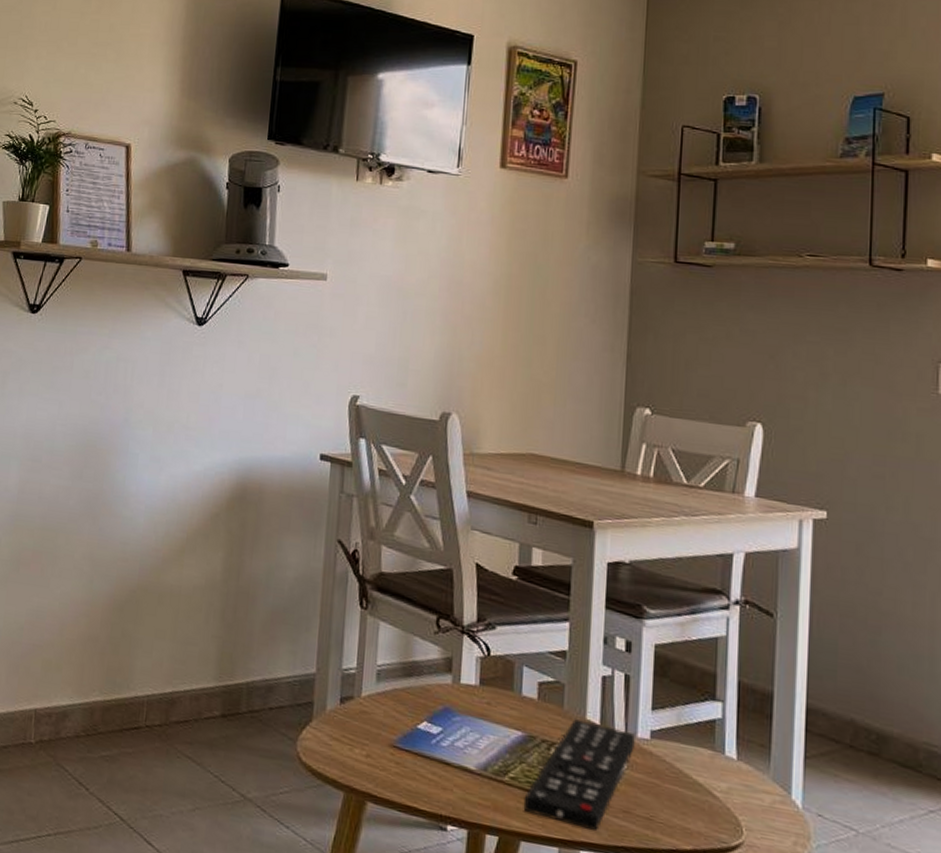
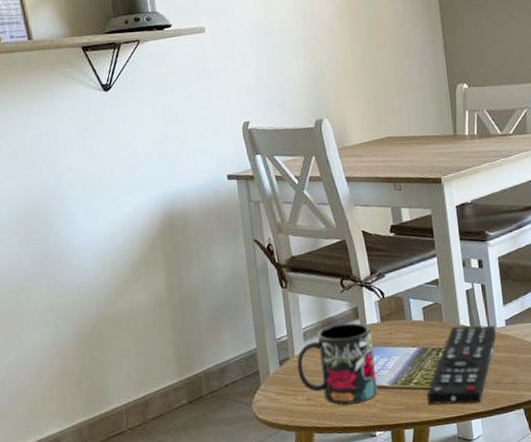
mug: none [361,671,465,782] -> present [297,322,378,405]

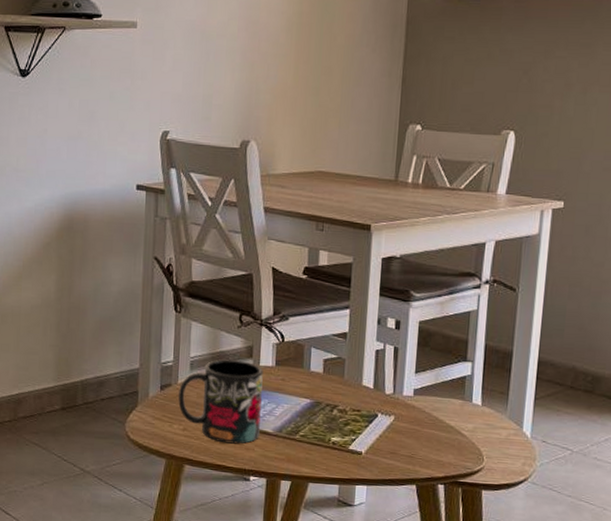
remote control: present [426,325,497,405] -> none [311,386,401,469]

